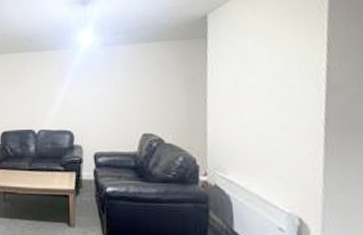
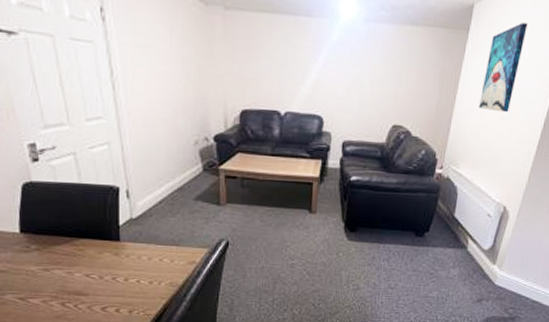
wall art: none [234,22,274,111] -> present [479,23,528,113]

